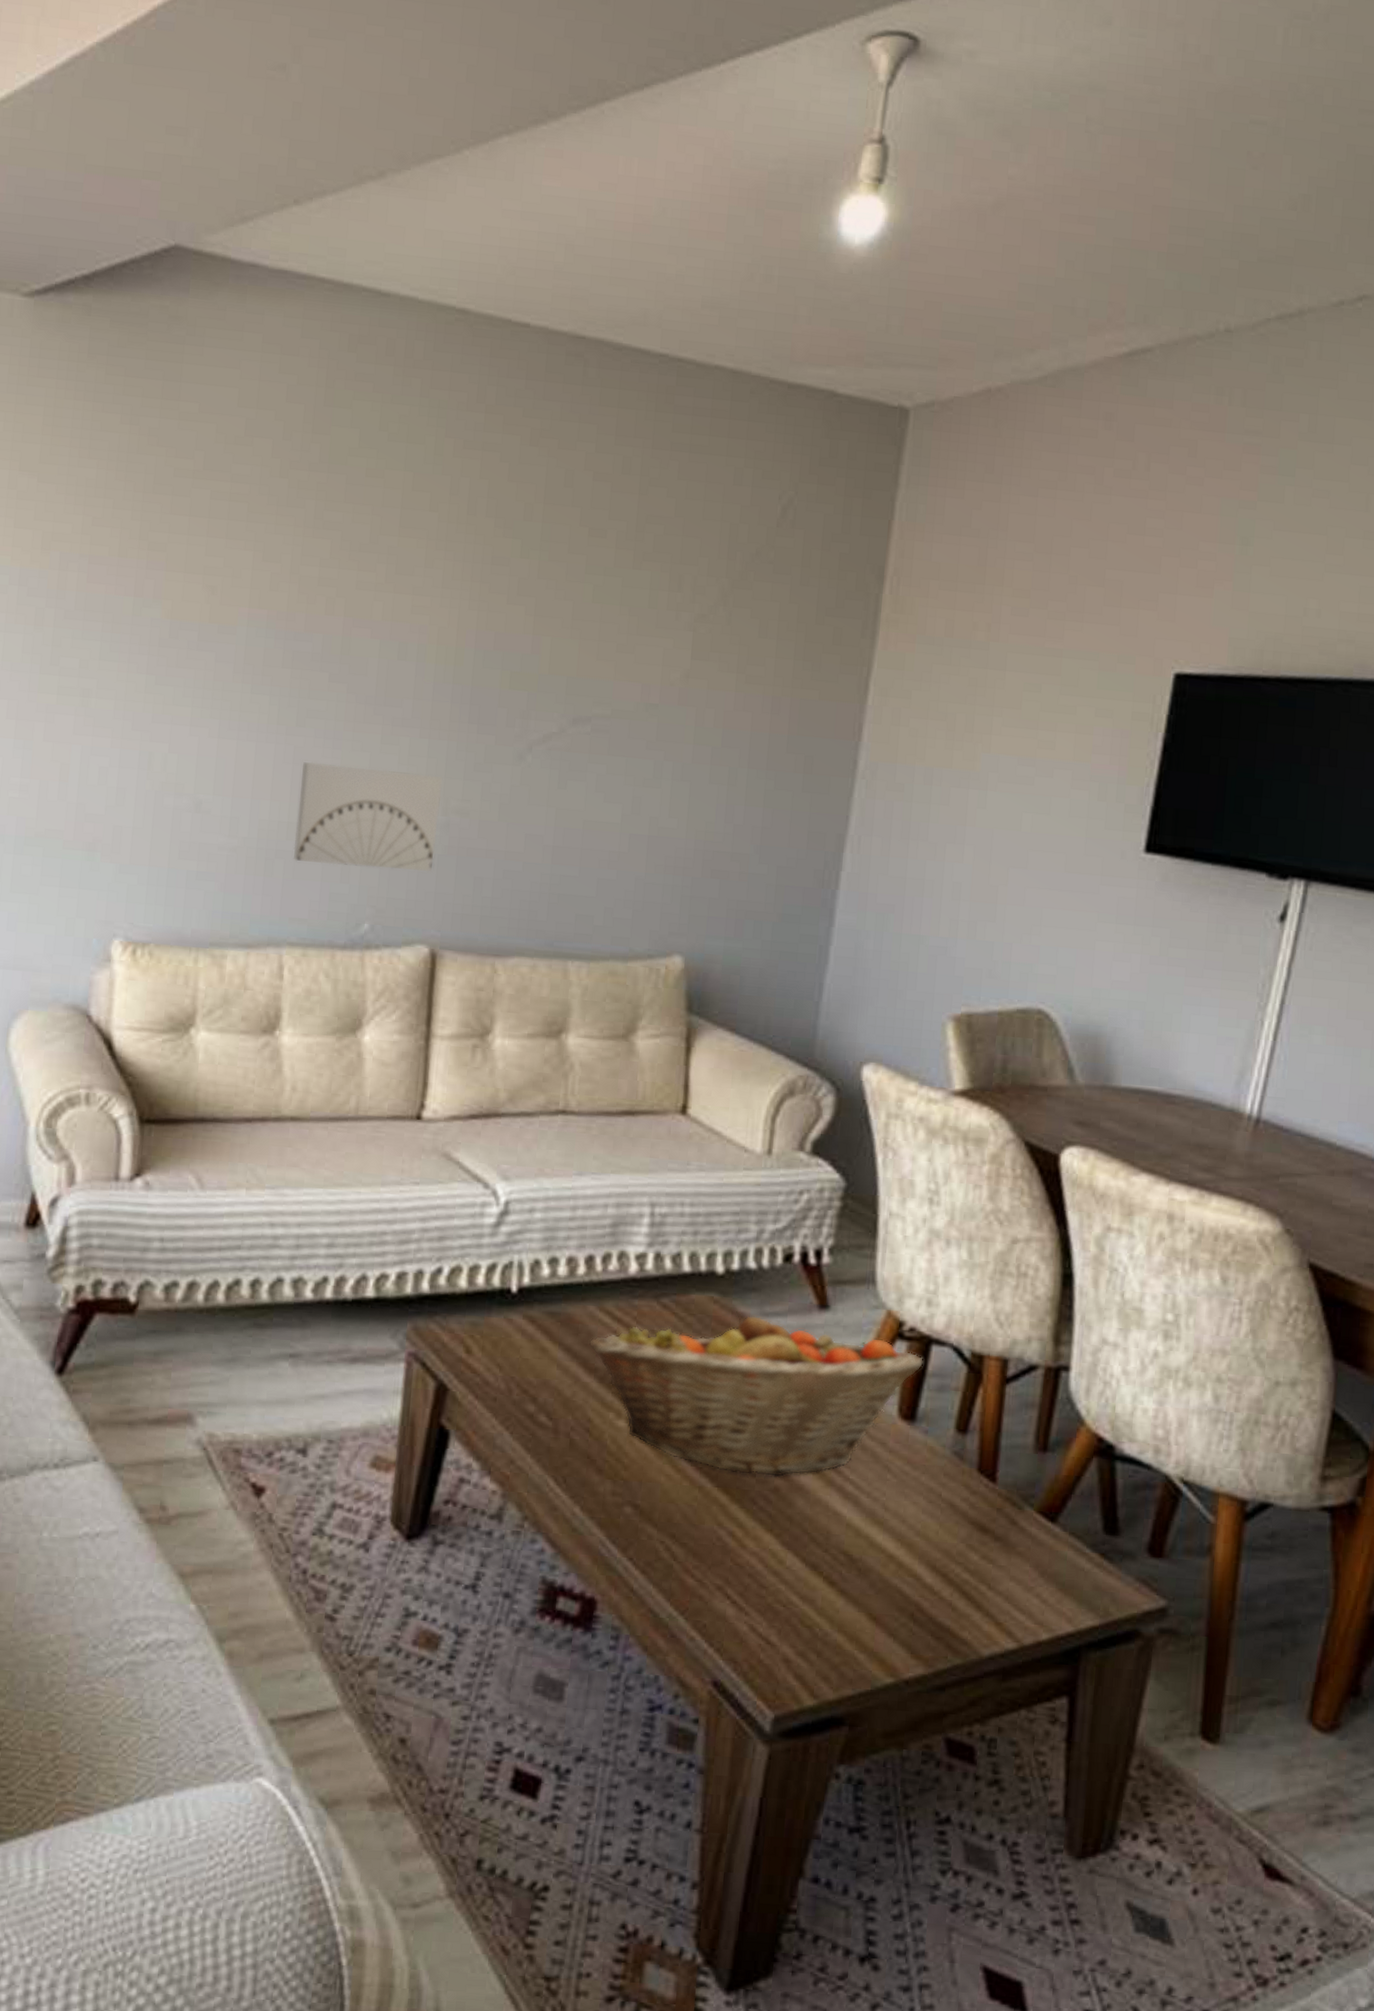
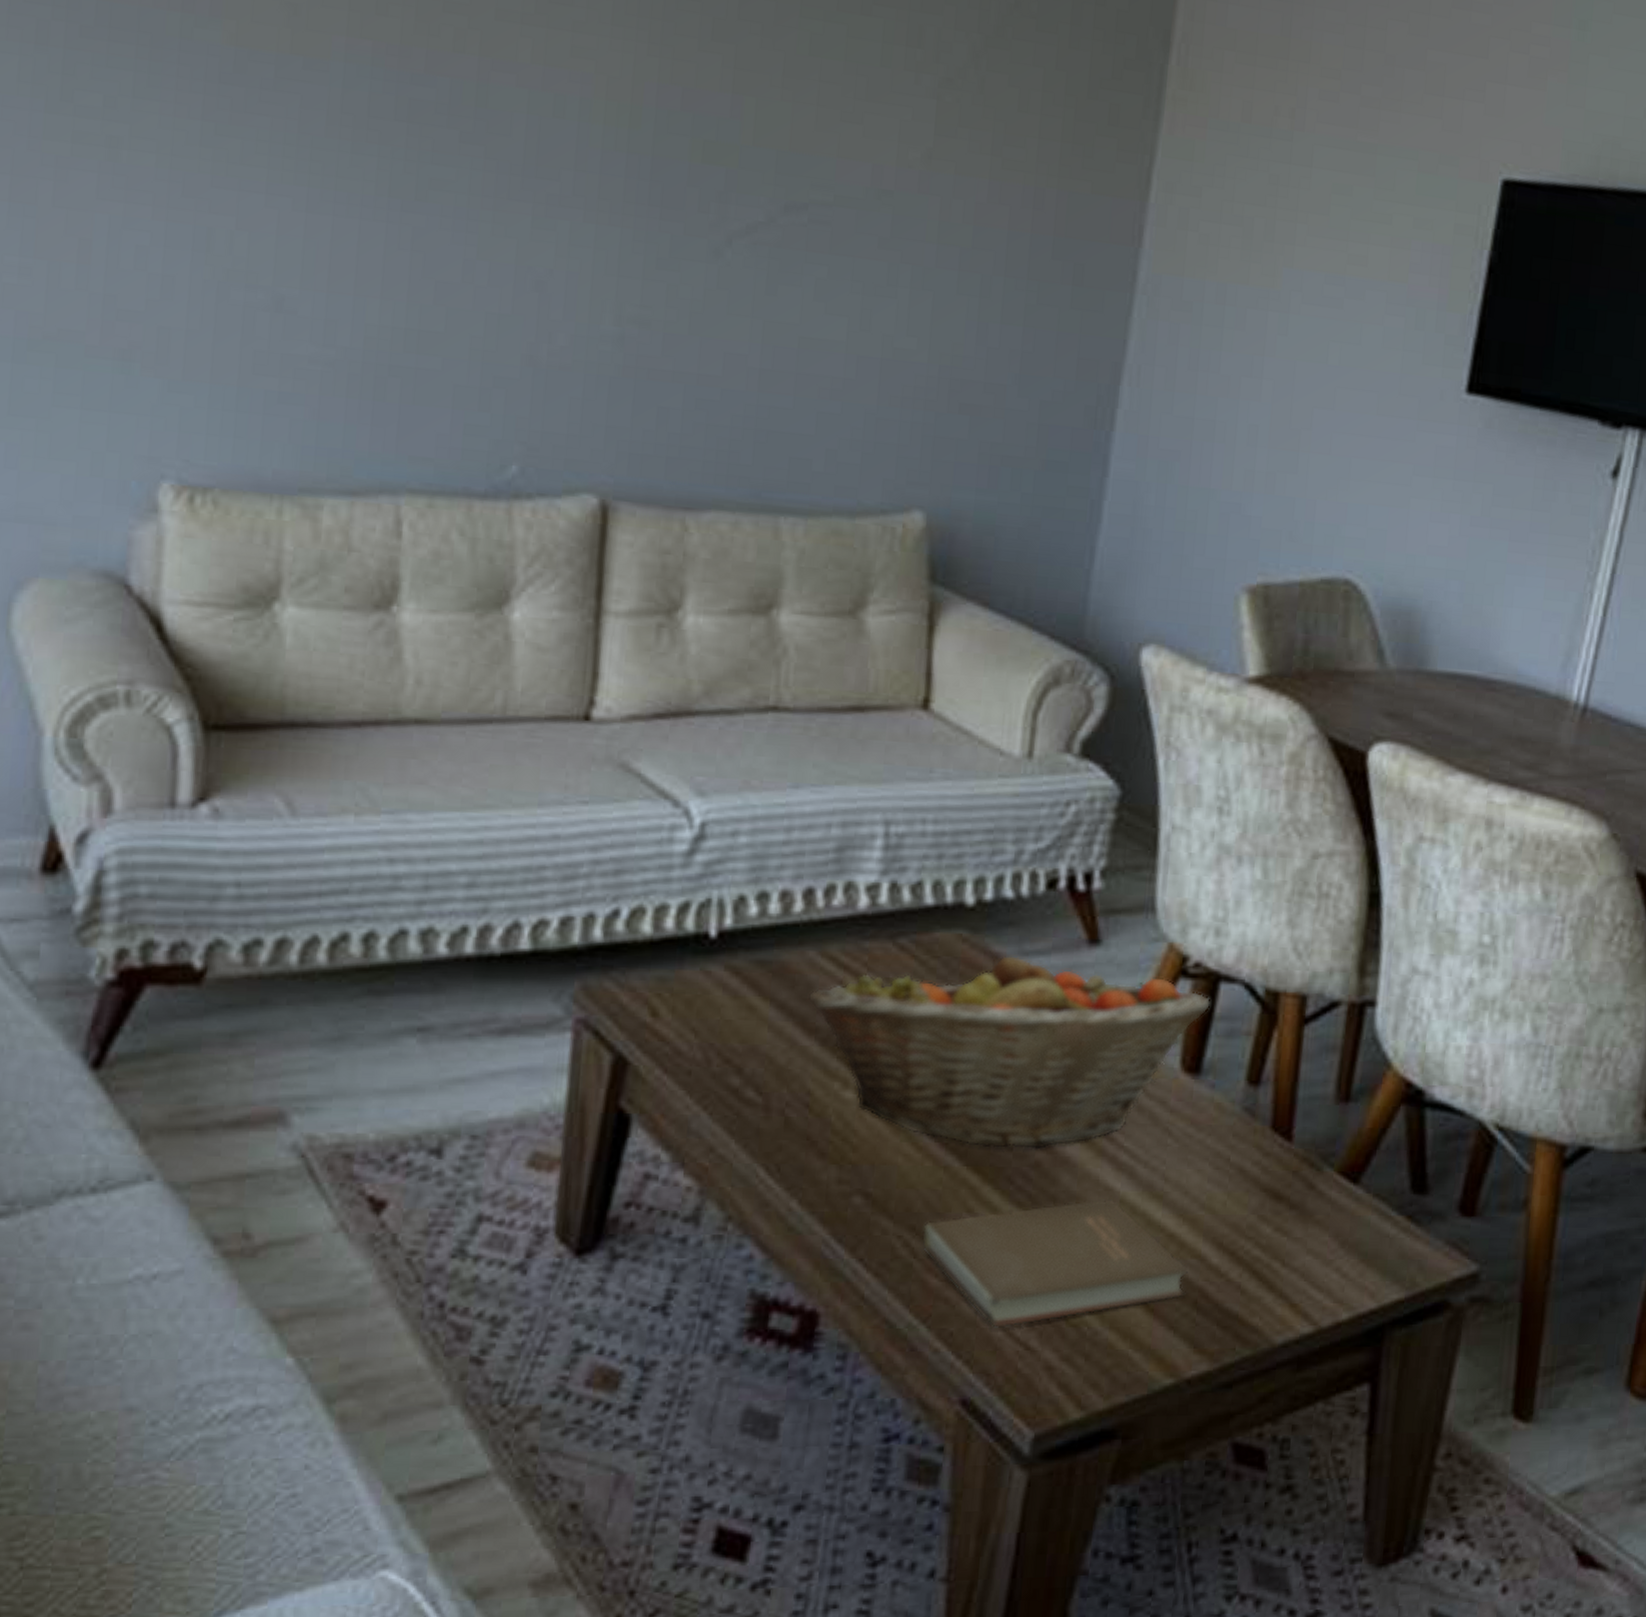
wall art: present [293,762,442,873] -> none [412,249,614,400]
book: none [680,1521,907,1625] -> present [921,1198,1189,1329]

